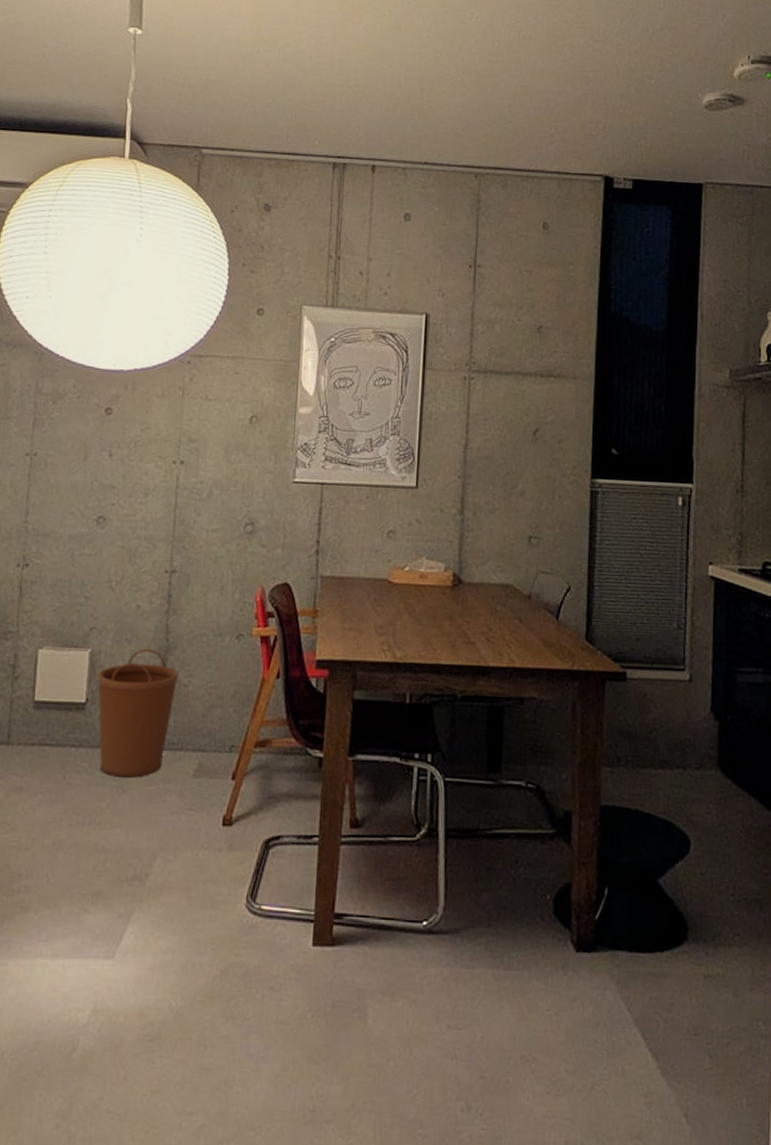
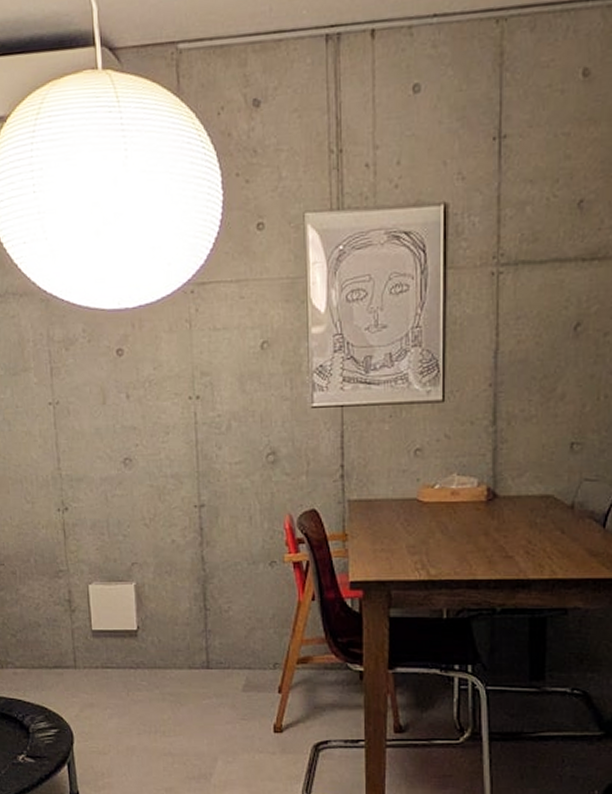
basket: present [97,648,178,778] -> none [144,579,218,693]

